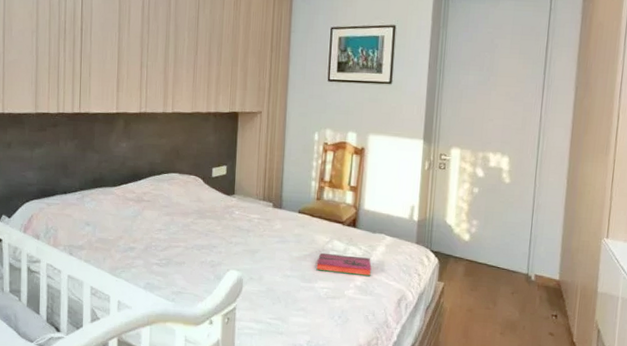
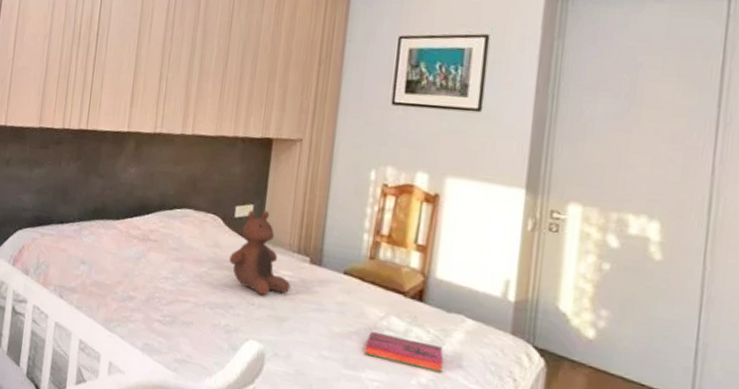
stuffed bear: none [210,170,260,236] -> present [229,210,291,296]

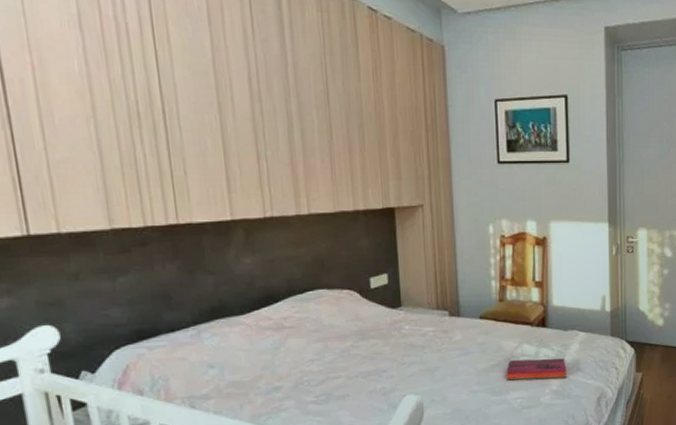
stuffed bear: present [229,210,291,296] -> none [373,277,436,354]

